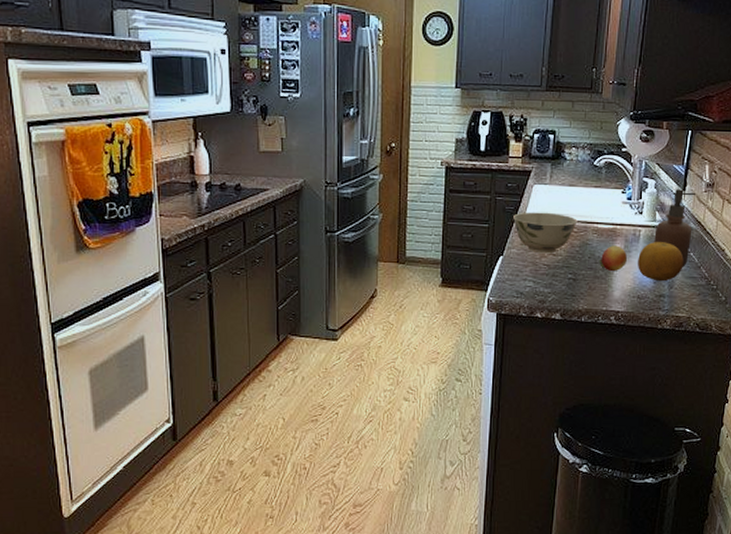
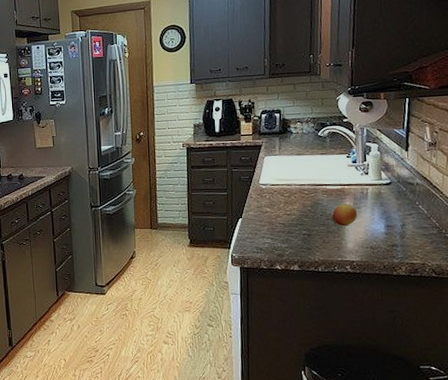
bowl: present [513,212,578,254] -> none [249,179,307,214]
fruit: present [638,242,684,282] -> none [368,197,413,233]
soap dispenser: present [654,189,696,267] -> none [381,150,420,219]

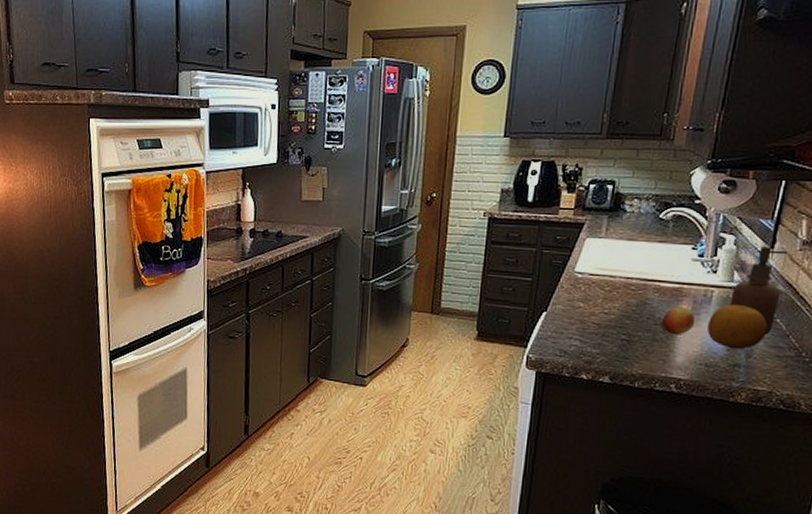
fruit: none [368,197,413,233] -> present [707,304,768,350]
soap dispenser: none [381,150,420,219] -> present [730,246,788,335]

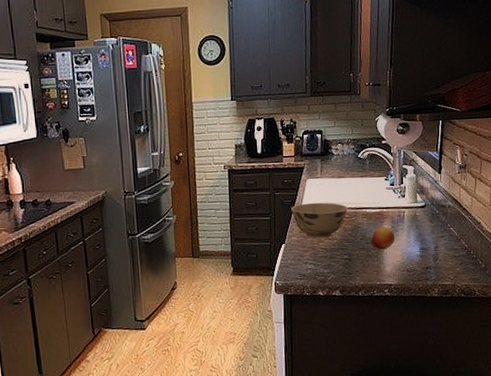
bowl: none [560,266,636,312] -> present [291,202,348,239]
fruit: present [707,304,768,350] -> none [404,220,445,255]
soap dispenser: present [730,246,788,335] -> none [417,172,451,241]

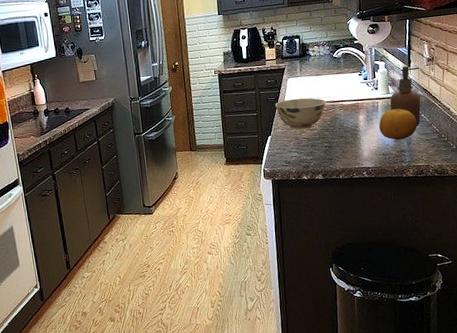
fruit: present [369,226,396,250] -> none [347,116,371,137]
fruit: none [404,220,445,255] -> present [379,109,417,140]
soap dispenser: none [417,172,451,241] -> present [389,66,421,127]

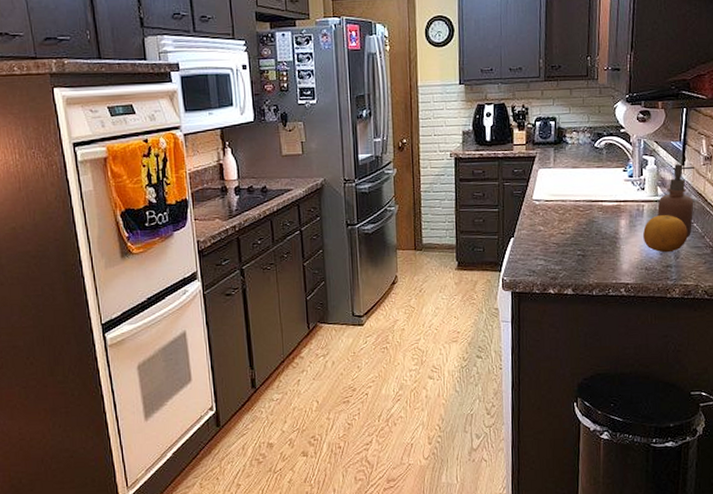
bowl: present [275,98,326,130] -> none [521,194,583,233]

